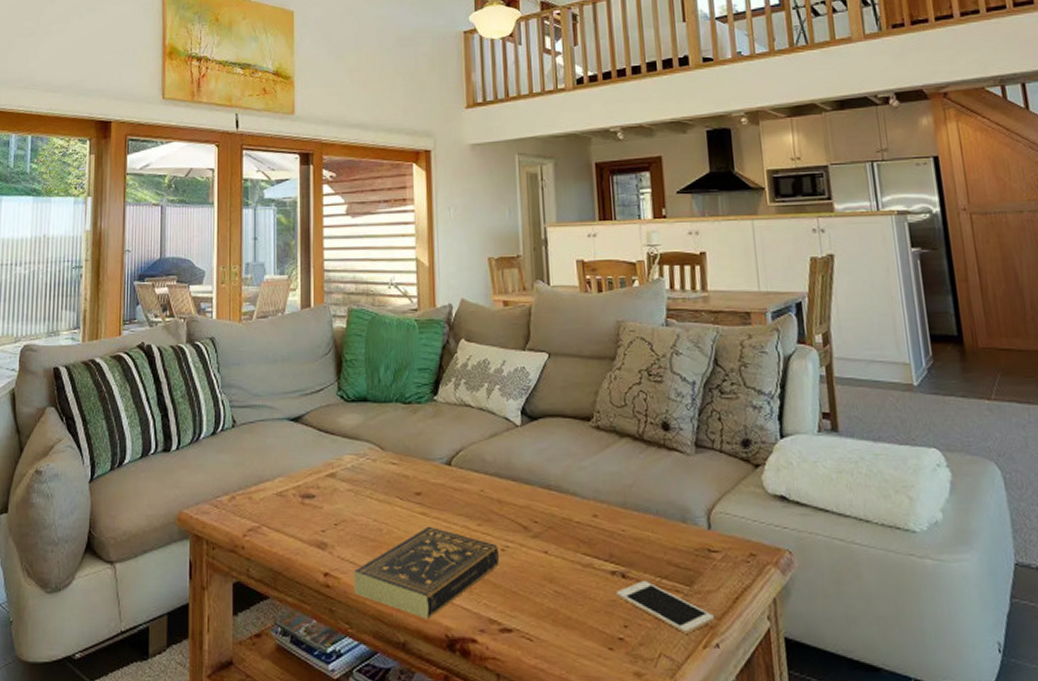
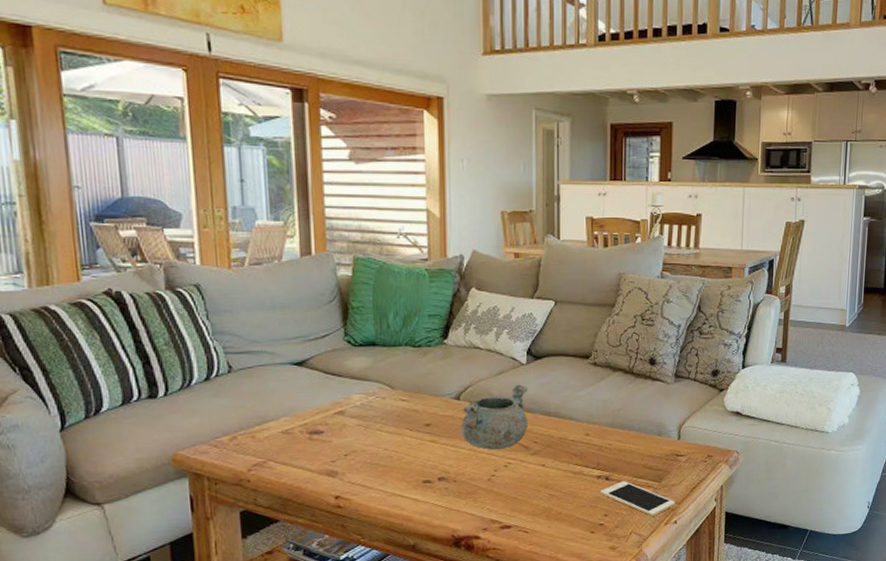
book: present [353,526,499,619] -> none [364,451,501,525]
decorative bowl: none [452,449,527,529] -> present [461,384,529,451]

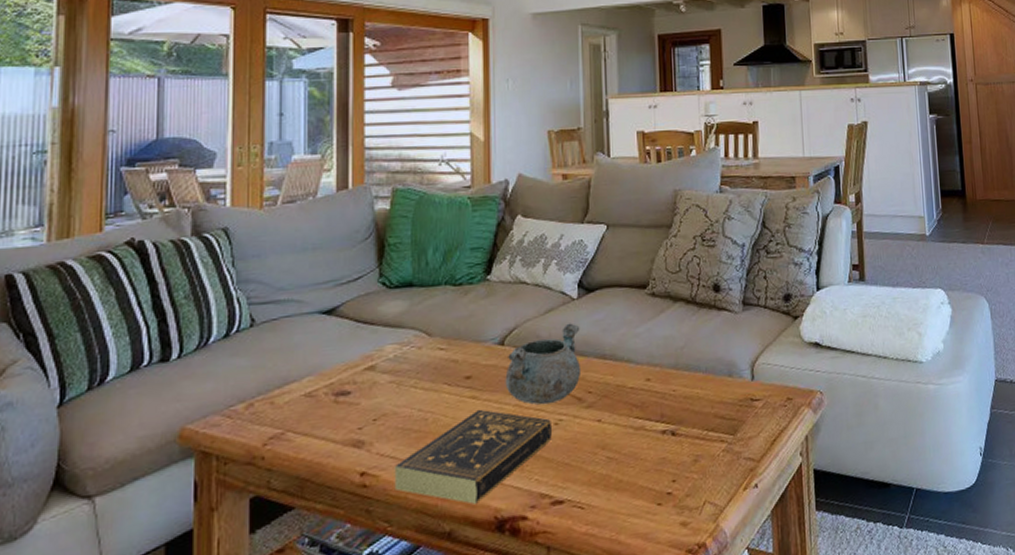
book: none [364,451,501,525] -> present [394,409,552,504]
cell phone: present [600,481,676,516] -> none [666,435,755,480]

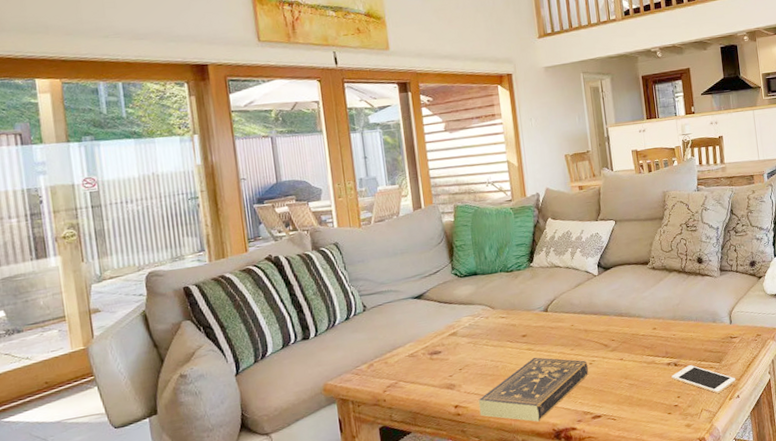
decorative bowl: present [505,323,582,405] -> none [550,292,606,352]
cell phone: none [666,435,755,480] -> present [671,365,736,394]

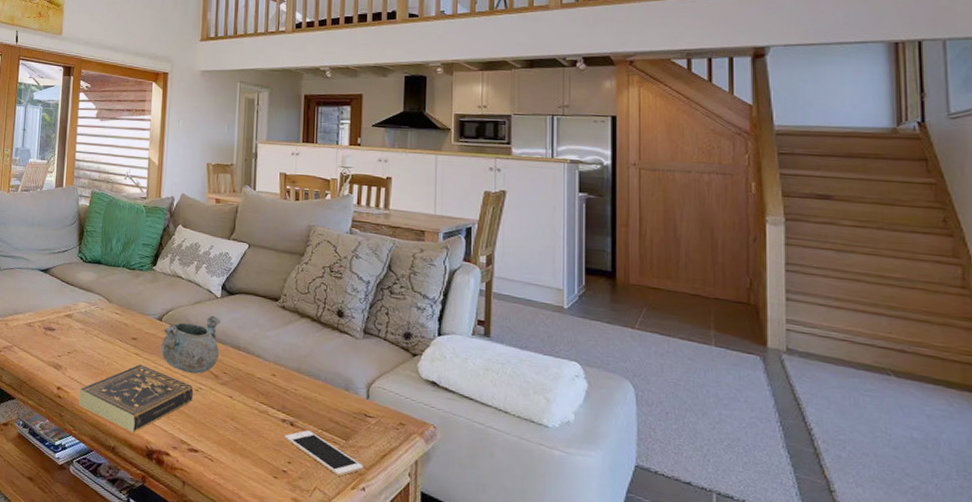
decorative bowl: none [550,292,606,352] -> present [160,315,221,374]

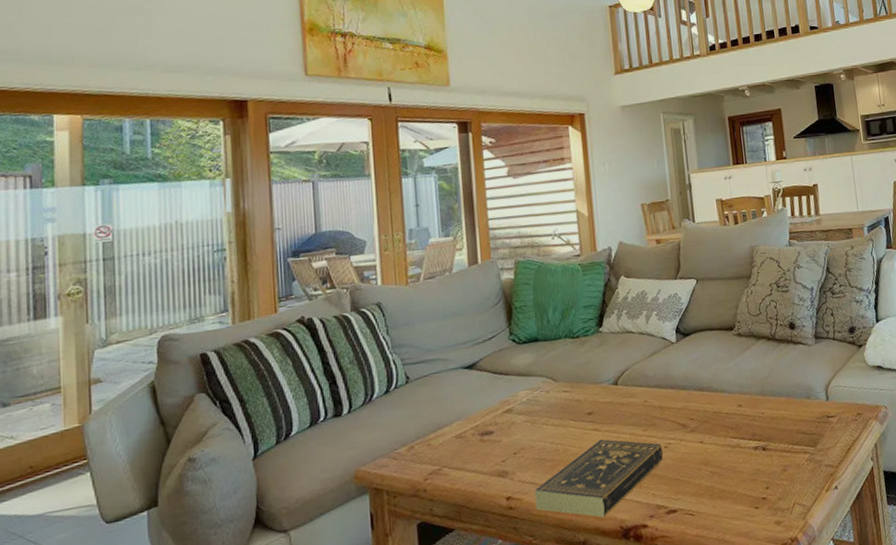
decorative bowl: present [160,315,221,374] -> none [620,362,684,433]
cell phone: present [285,430,364,477] -> none [759,449,834,484]

